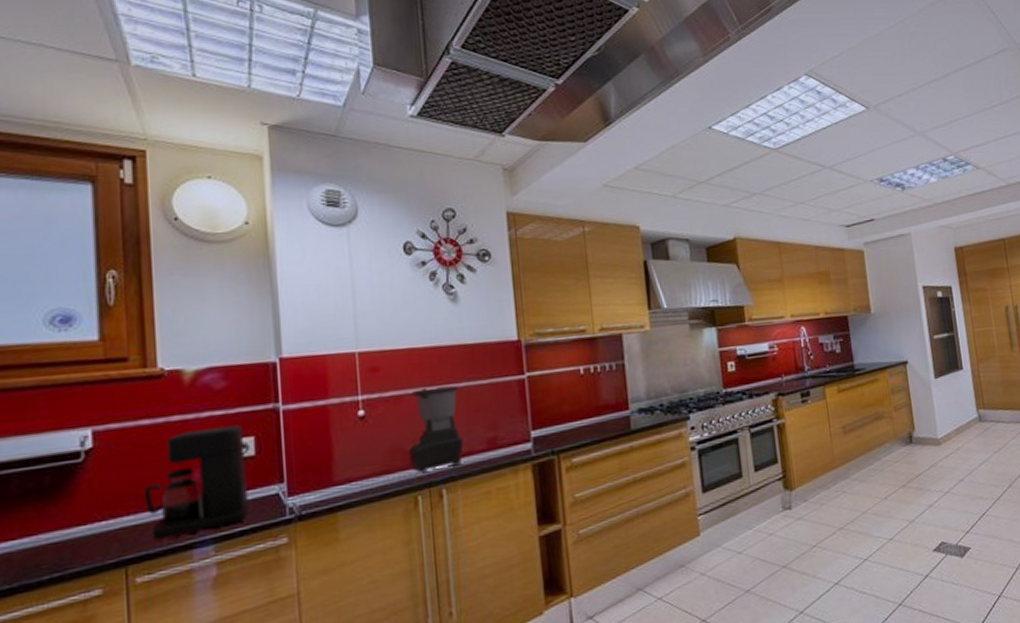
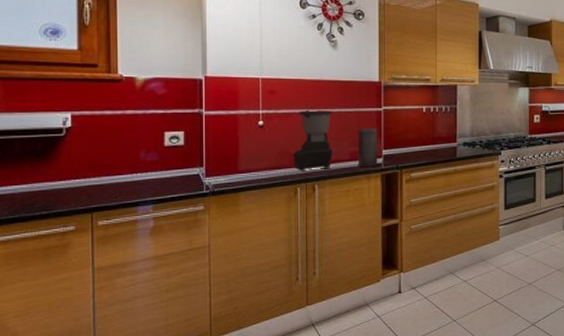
coffee maker: present [143,424,249,540] -> none [105,121,178,197]
canister: none [494,403,526,458] -> present [357,128,378,168]

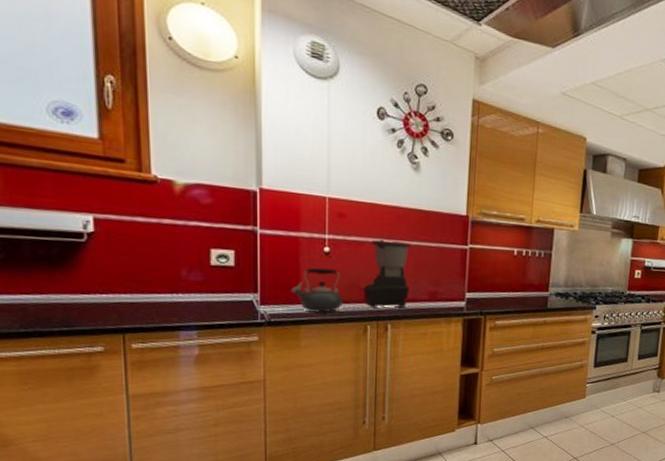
kettle: none [231,139,277,180] -> present [290,267,344,313]
canister: present [357,128,378,168] -> none [437,266,462,311]

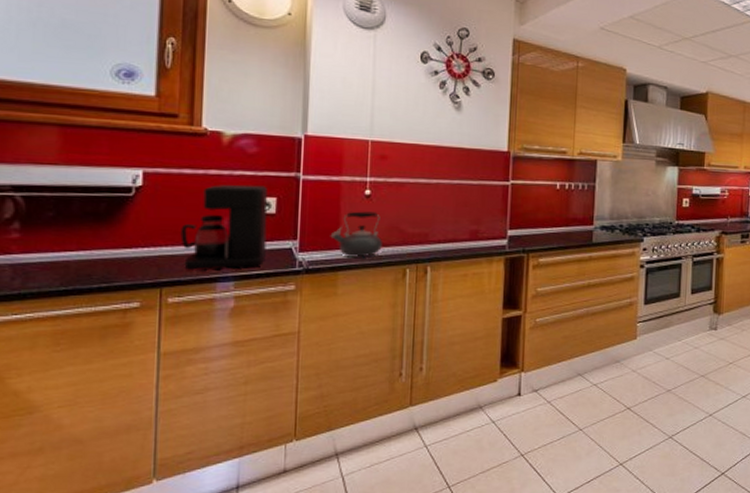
coffee maker: none [138,234,227,319] -> present [180,184,268,270]
blender: present [362,239,411,309] -> none [402,179,452,251]

